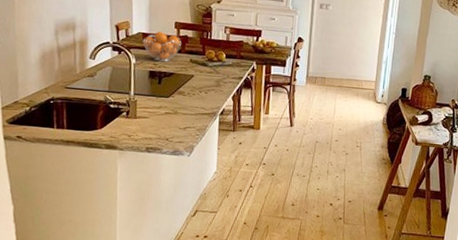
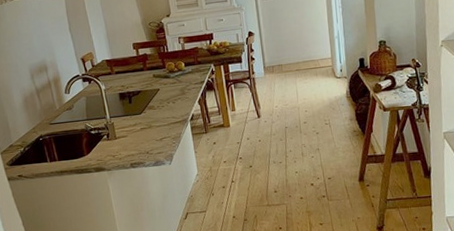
fruit basket: present [142,31,181,62] -> none [107,54,142,83]

